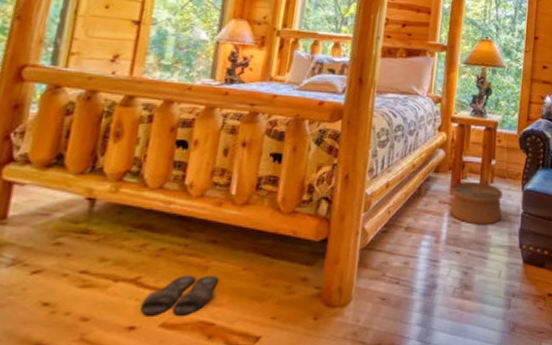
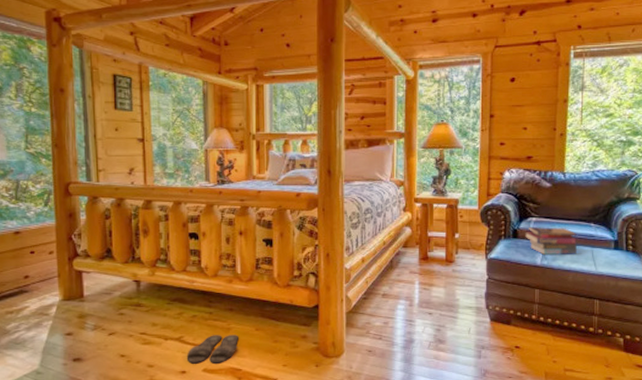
woven basket: present [450,181,502,225] -> none [420,253,468,290]

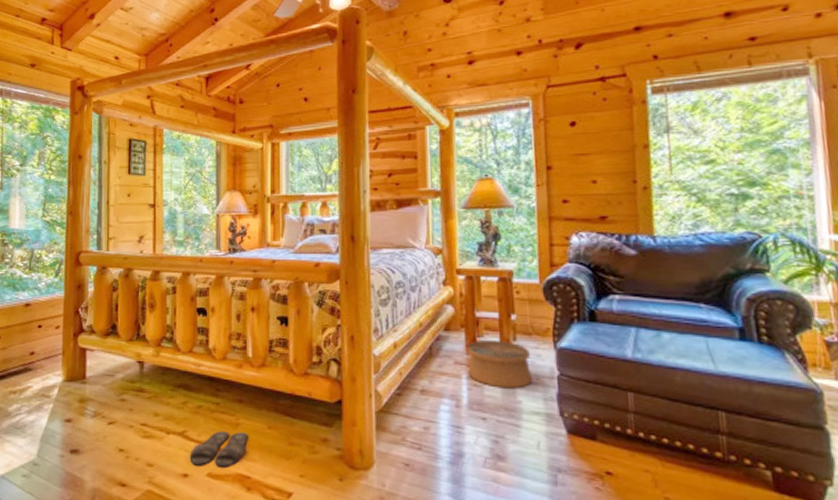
woven basket: none [420,253,468,290] -> present [467,339,533,389]
books: present [525,227,578,255] -> none [606,307,685,346]

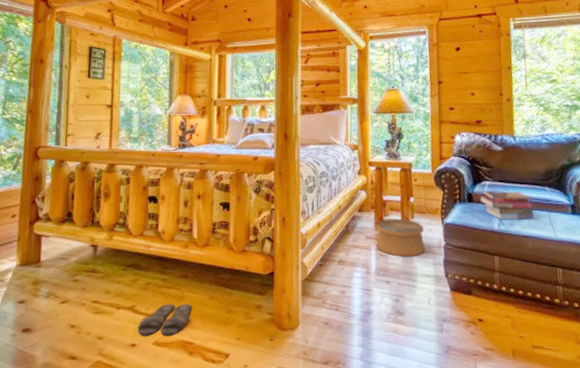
books: none [606,307,685,346] -> present [480,191,535,219]

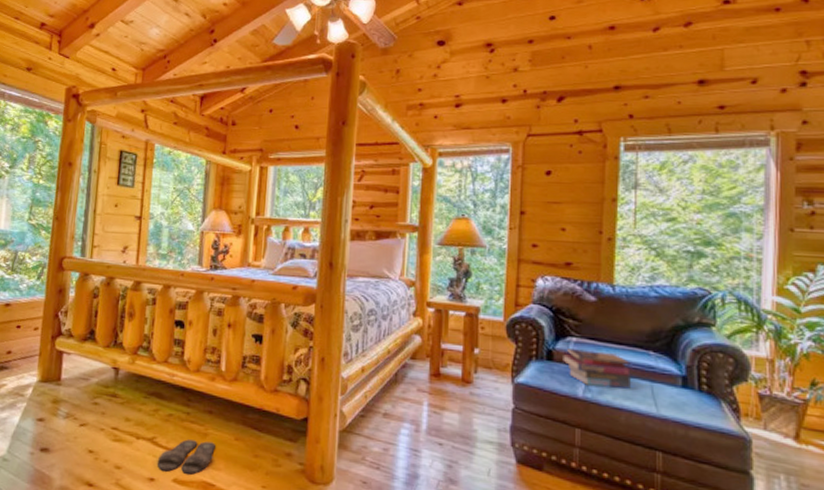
woven basket: present [376,218,426,257] -> none [429,370,489,418]

